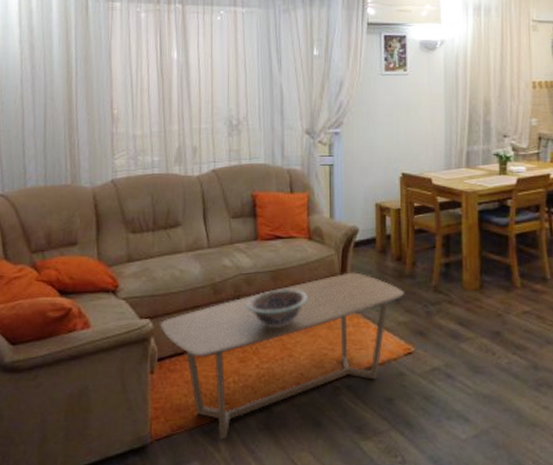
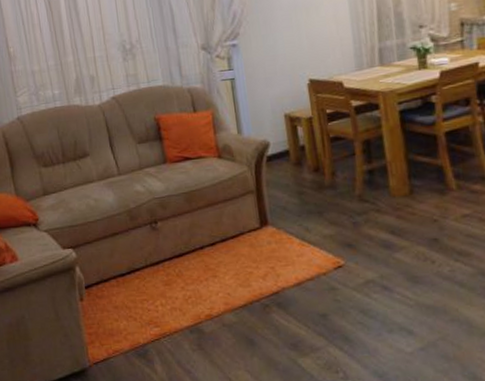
coffee table: present [160,272,404,440] -> none [82,187,327,362]
decorative bowl: present [246,288,308,328] -> none [163,209,226,250]

